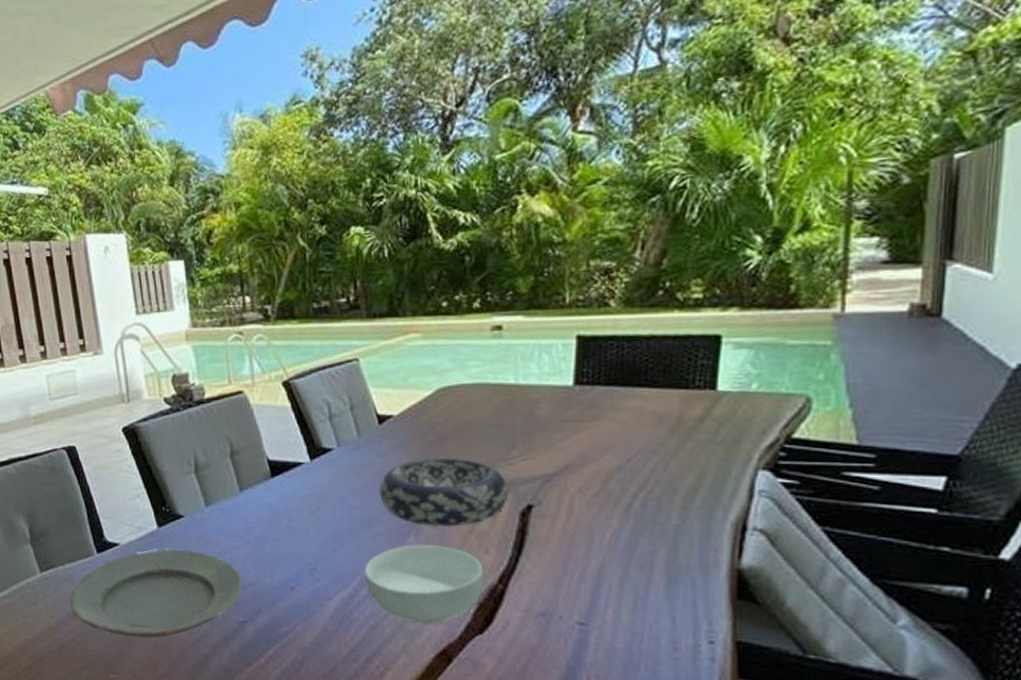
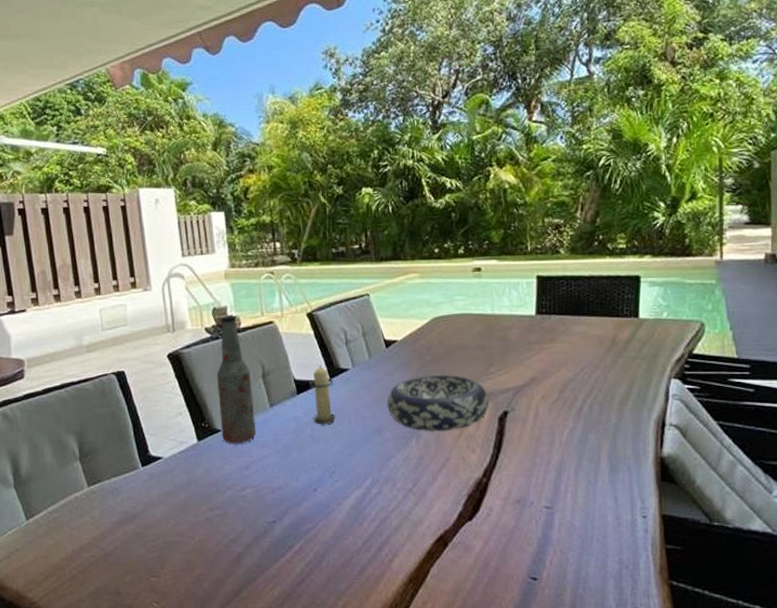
plate: present [70,550,241,638] -> none [115,461,271,542]
bottle: none [177,384,224,533] -> present [216,316,257,444]
candle: none [286,444,317,514] -> present [309,365,335,425]
cereal bowl: present [363,544,485,625] -> none [374,446,472,515]

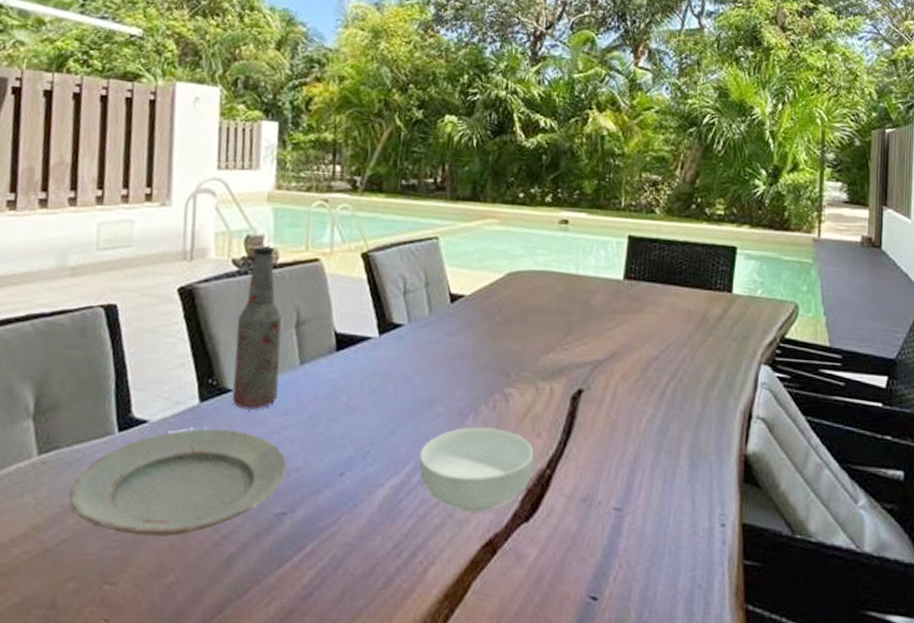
plate: none [115,461,271,542] -> present [69,429,287,537]
candle: present [309,365,335,425] -> none [350,317,384,392]
cereal bowl: none [374,446,472,515] -> present [418,426,535,513]
decorative bowl: present [387,374,489,431] -> none [443,339,562,409]

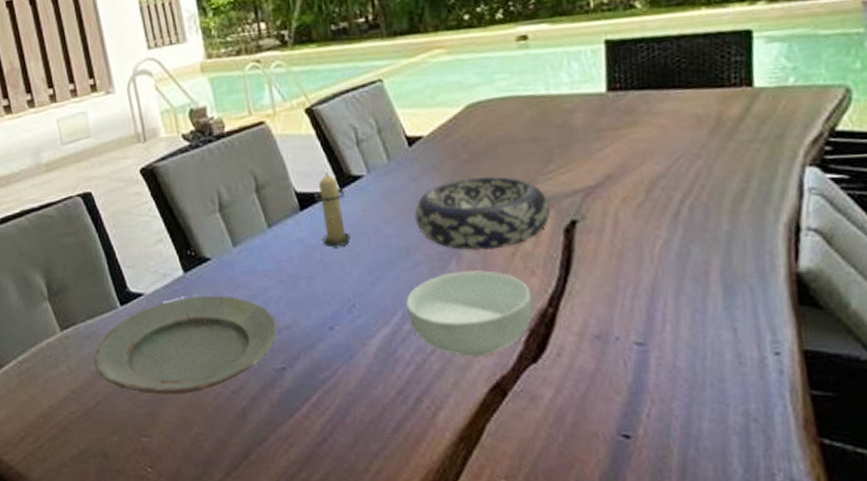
bottle: present [232,246,282,410] -> none [199,117,254,275]
candle: none [350,317,384,392] -> present [314,173,351,248]
decorative bowl: none [443,339,562,409] -> present [415,176,550,251]

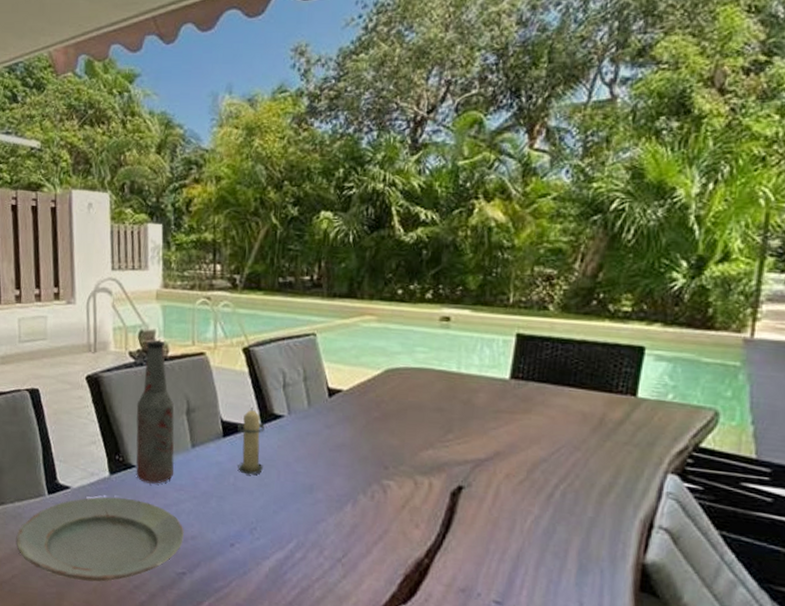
bottle: none [199,117,254,275] -> present [136,341,175,484]
cereal bowl: present [405,269,533,357] -> none [300,513,413,591]
decorative bowl: present [415,176,550,251] -> none [323,433,442,500]

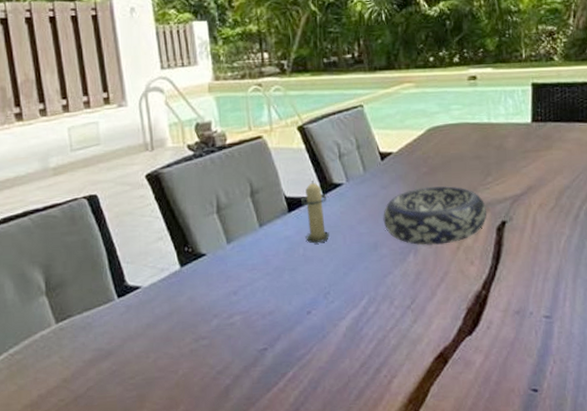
plate: present [16,497,184,582] -> none [87,287,261,379]
bottle: present [136,341,175,484] -> none [200,131,245,269]
decorative bowl: none [323,433,442,500] -> present [383,186,487,245]

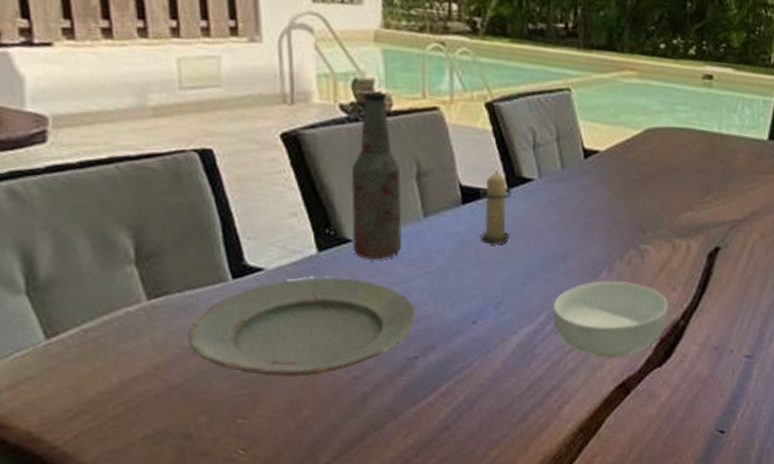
plate: none [87,287,261,379] -> present [188,278,416,377]
bottle: none [200,131,245,269] -> present [351,91,403,260]
cereal bowl: none [371,261,471,333] -> present [552,280,669,359]
decorative bowl: present [383,186,487,245] -> none [577,196,700,265]

